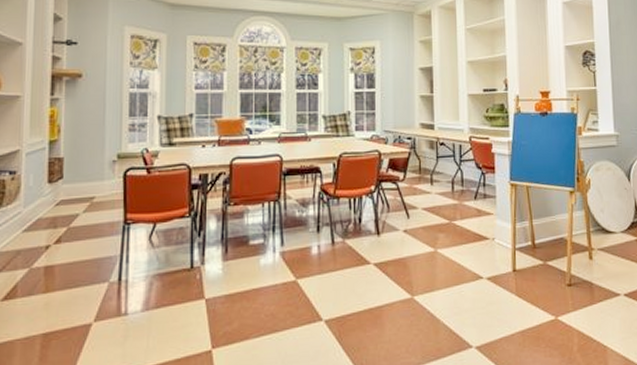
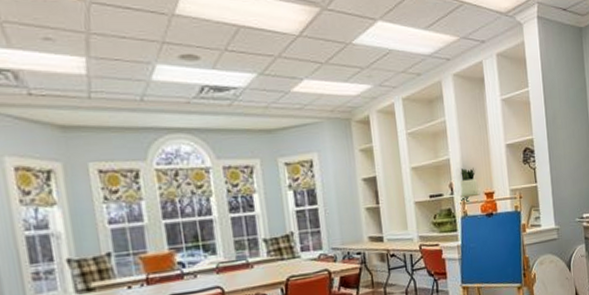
planter: none [515,66,535,95] -> present [460,168,480,198]

